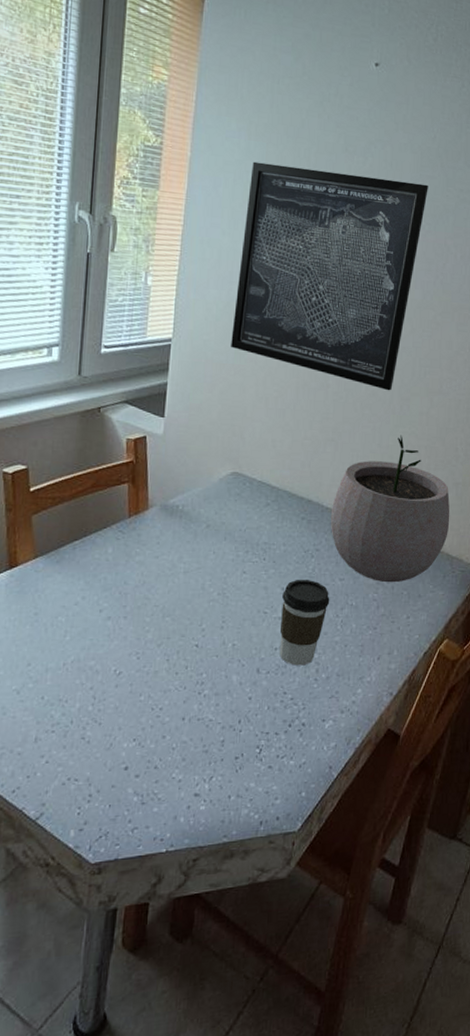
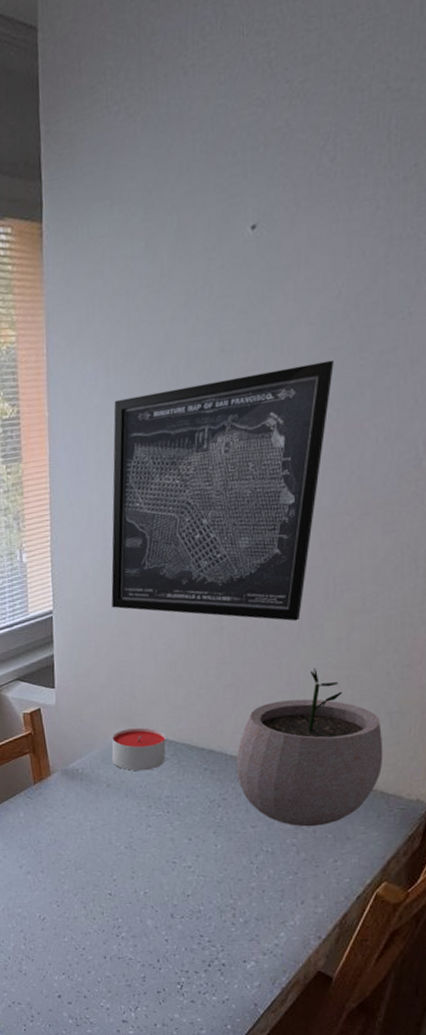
candle: none [214,469,269,514] -> present [111,727,166,771]
coffee cup: present [279,579,330,666] -> none [190,828,242,911]

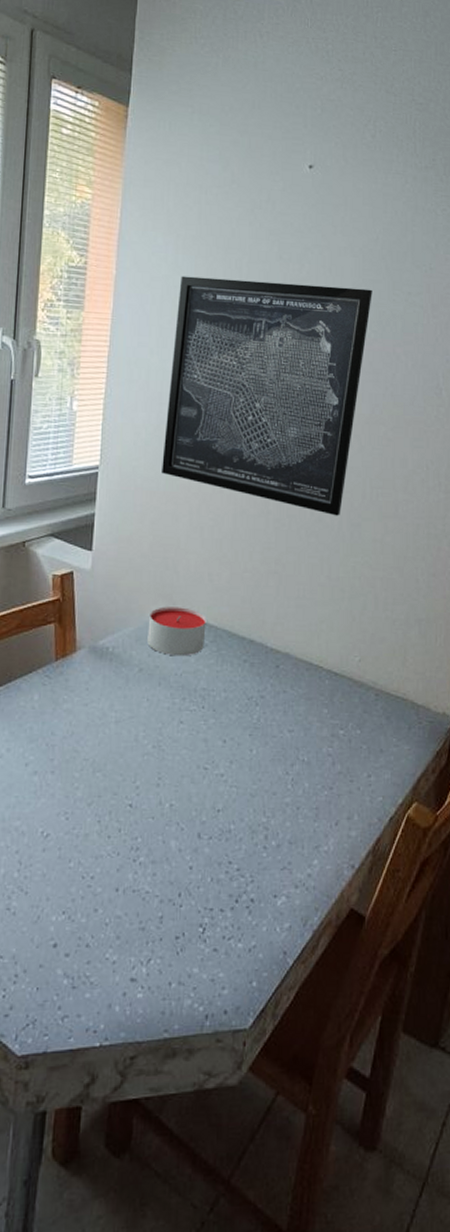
plant pot: present [236,668,383,827] -> none [275,565,413,735]

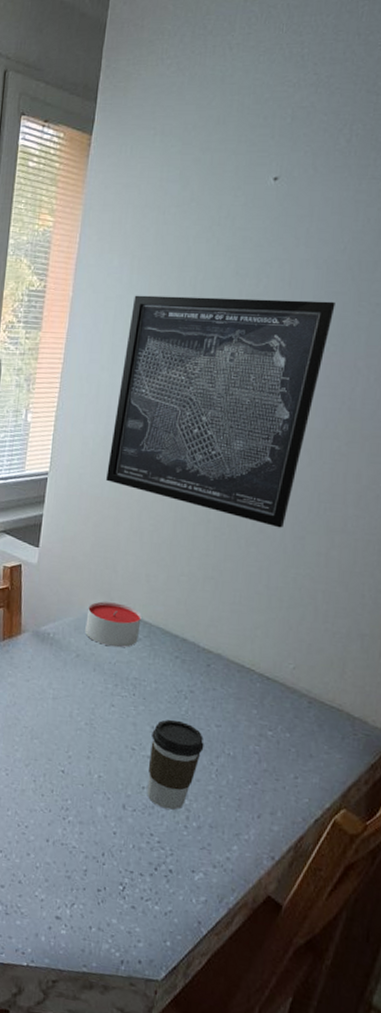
coffee cup: none [223,730,278,831] -> present [147,719,204,810]

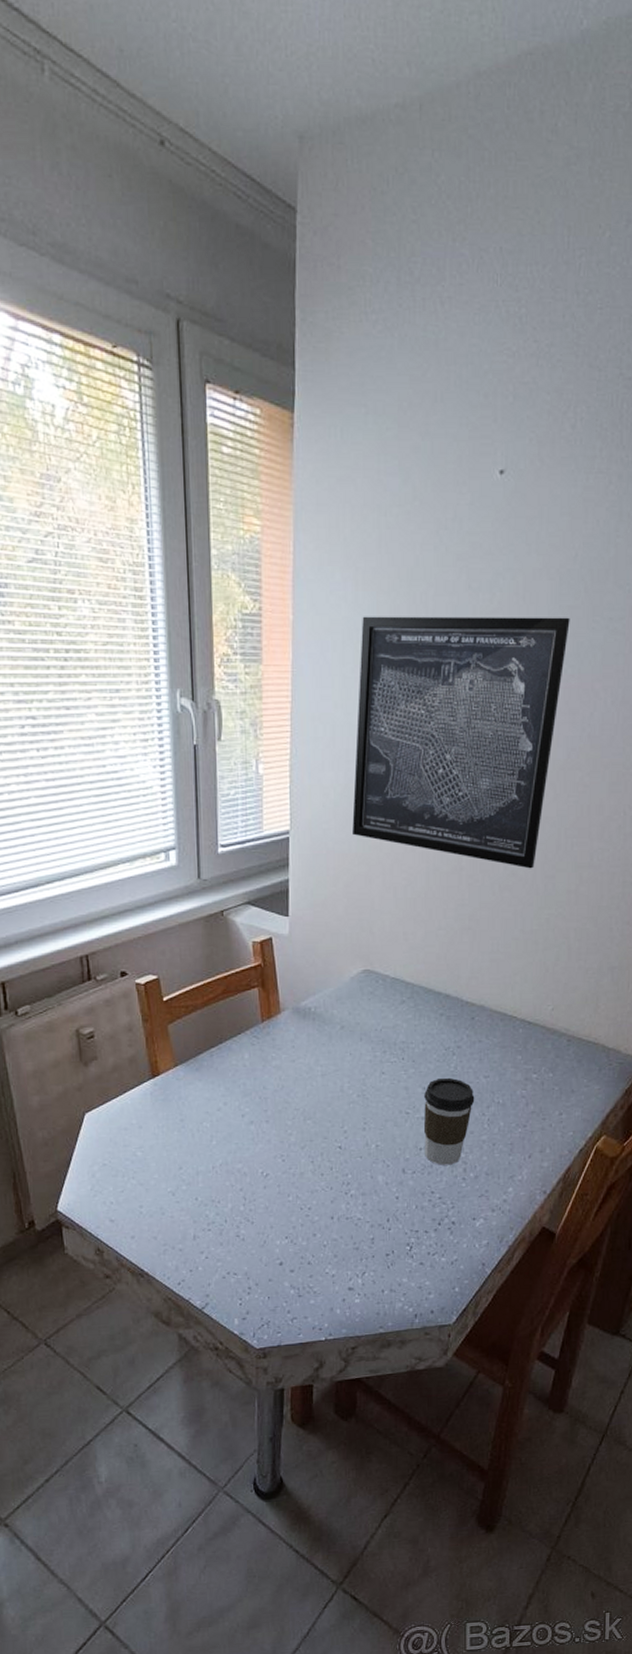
candle: present [85,601,142,648] -> none [347,966,403,1013]

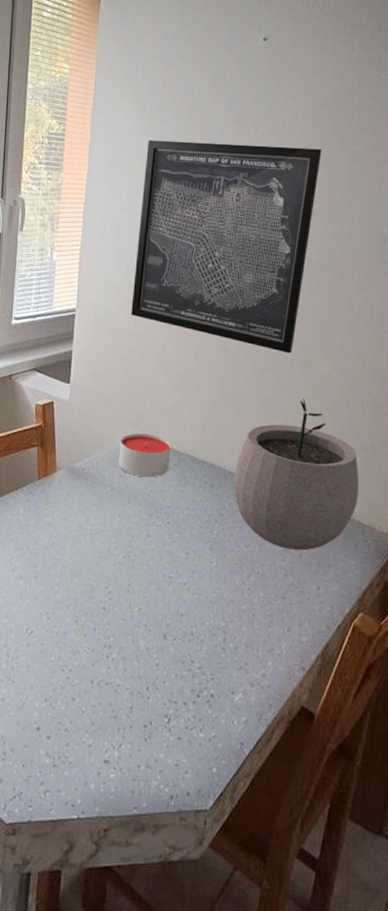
candle: none [347,966,403,1013] -> present [118,433,171,478]
coffee cup: present [424,1077,475,1165] -> none [186,544,236,634]
plant pot: none [471,918,605,1079] -> present [233,398,359,551]

